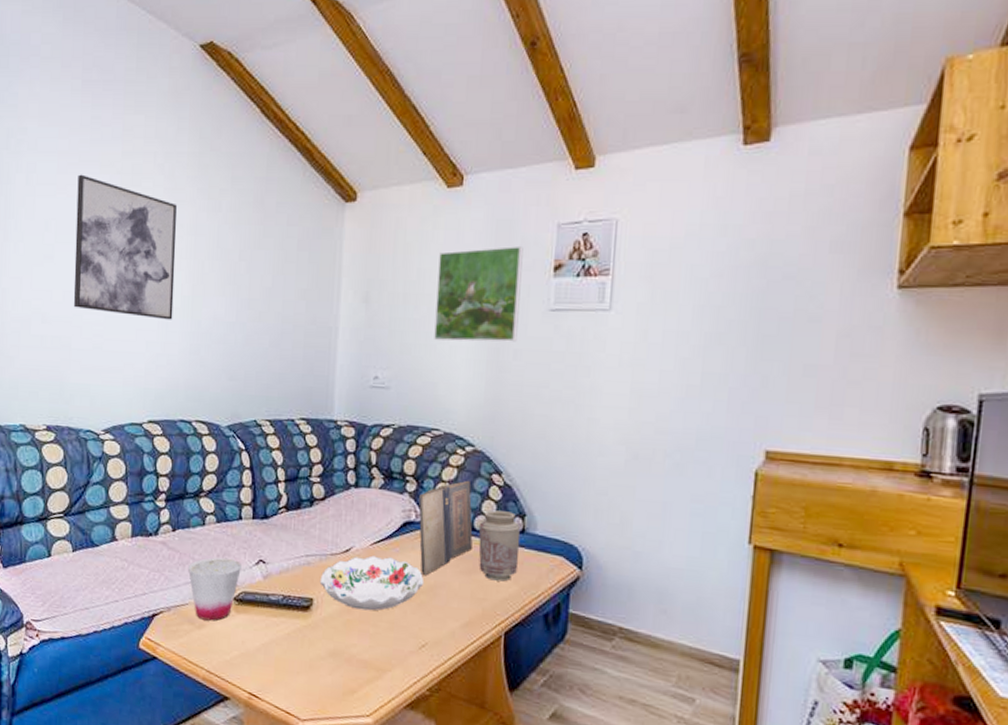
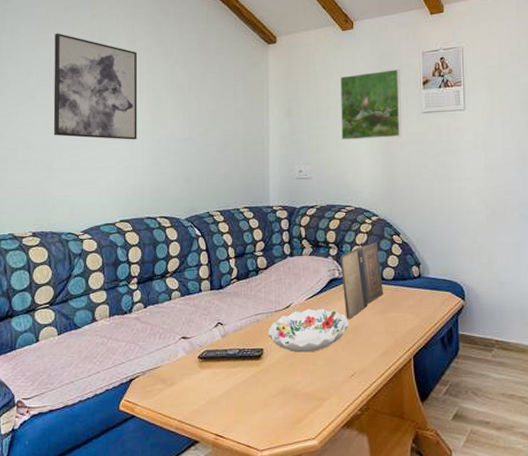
cup: present [188,557,241,621] -> none [159,324,203,378]
vase: present [478,510,521,582] -> none [387,262,419,317]

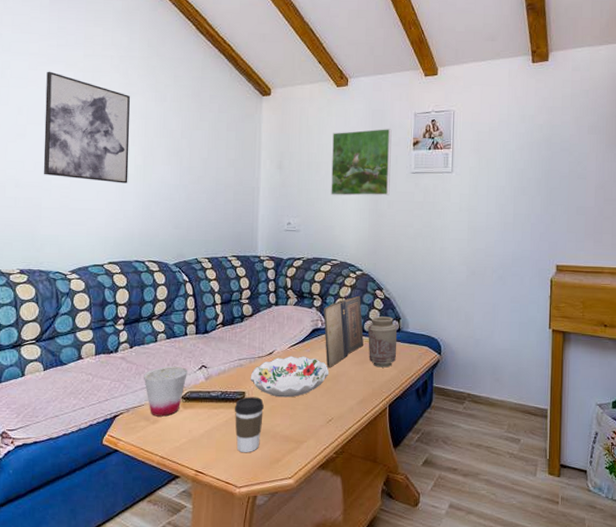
cup: none [159,324,203,378] -> present [144,366,187,417]
coffee cup: none [252,353,283,414] -> present [234,396,264,453]
vase: none [387,262,419,317] -> present [368,316,398,368]

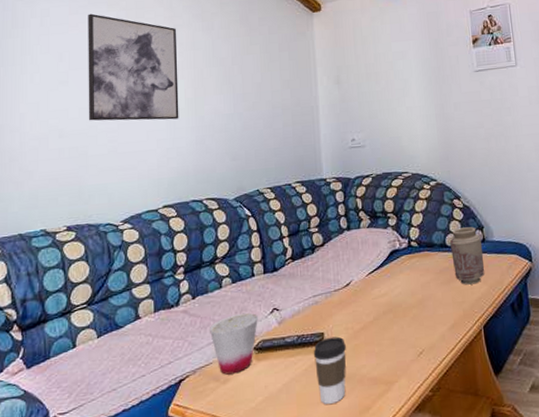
decorative bowl: present [250,356,329,398] -> none [327,283,414,334]
book: present [323,295,364,368] -> none [400,207,447,293]
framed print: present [331,128,392,196] -> none [389,29,455,105]

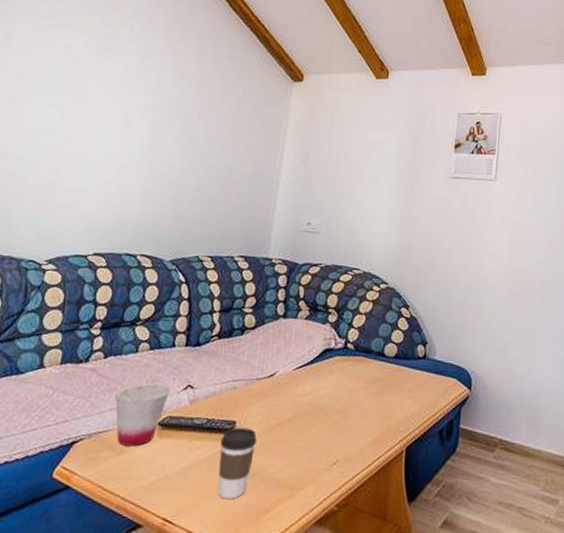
wall art: present [88,13,179,121] -> none [34,35,146,165]
vase: present [450,227,485,285] -> none [387,339,422,402]

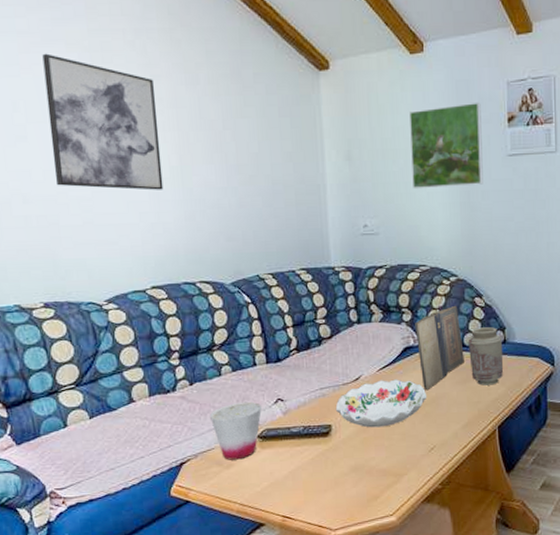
wall art: none [34,35,146,165] -> present [42,53,164,190]
coffee cup: present [218,427,257,500] -> none [320,429,355,493]
decorative bowl: none [243,379,339,432] -> present [335,379,427,428]
book: none [336,312,384,398] -> present [415,305,464,391]
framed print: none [359,126,432,201] -> present [409,102,483,189]
vase: none [387,339,422,402] -> present [469,327,504,386]

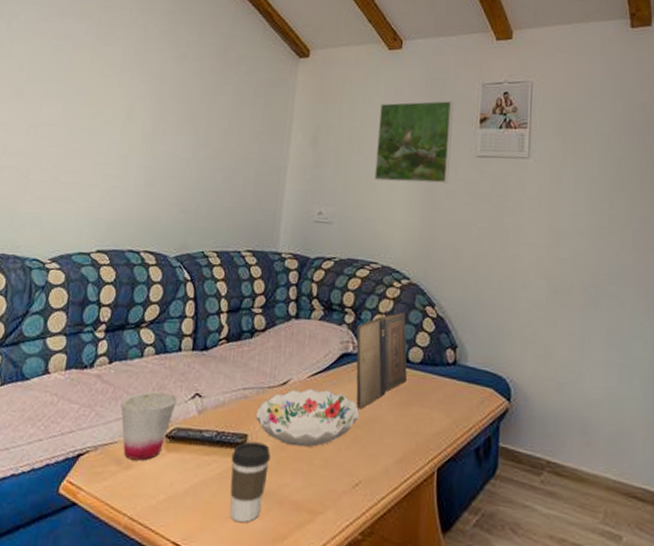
wall art: present [42,53,164,190] -> none [37,23,146,155]
coffee cup: none [320,429,355,493] -> present [230,441,271,523]
vase: present [469,327,504,386] -> none [412,342,453,415]

